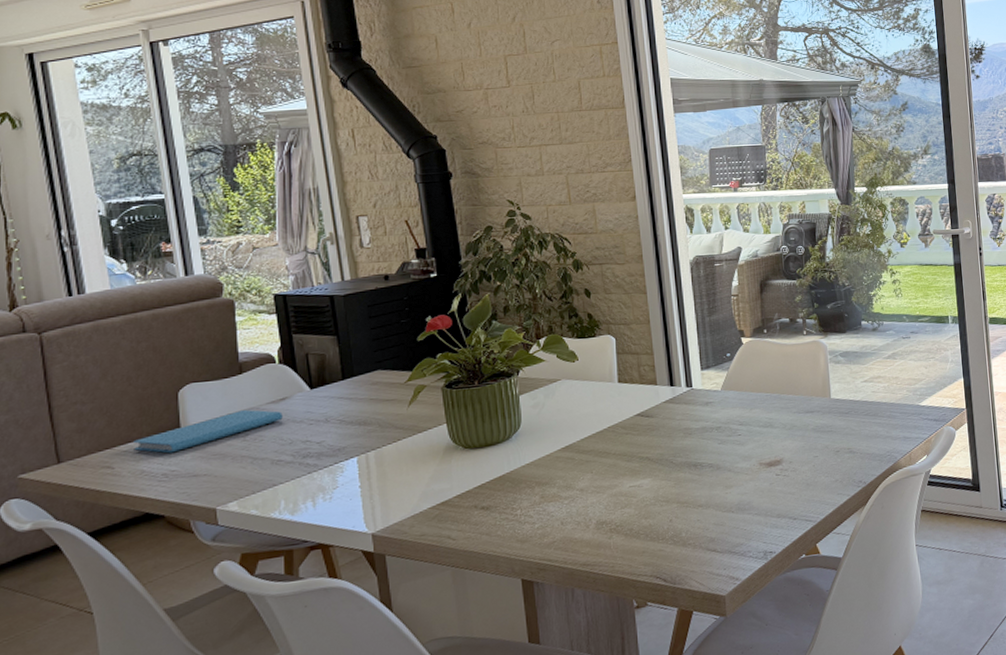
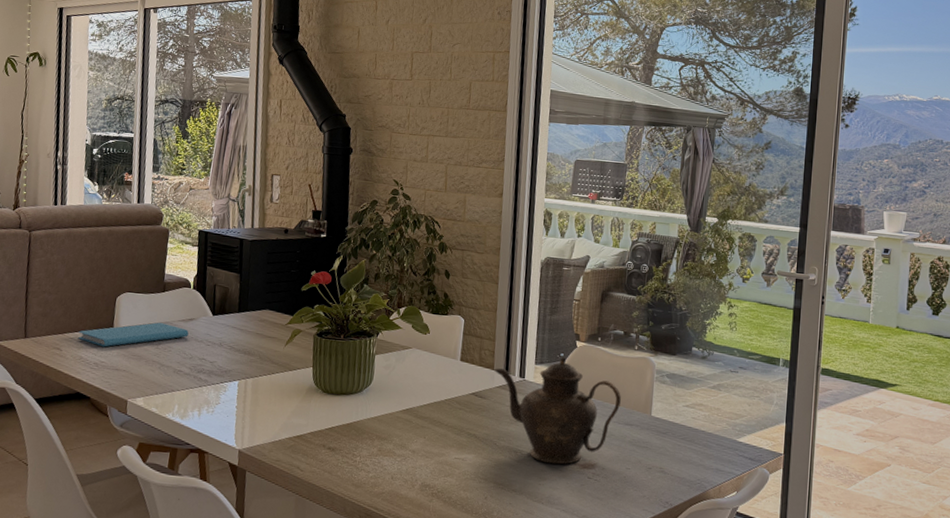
teapot: none [656,357,798,470] -> present [493,357,621,465]

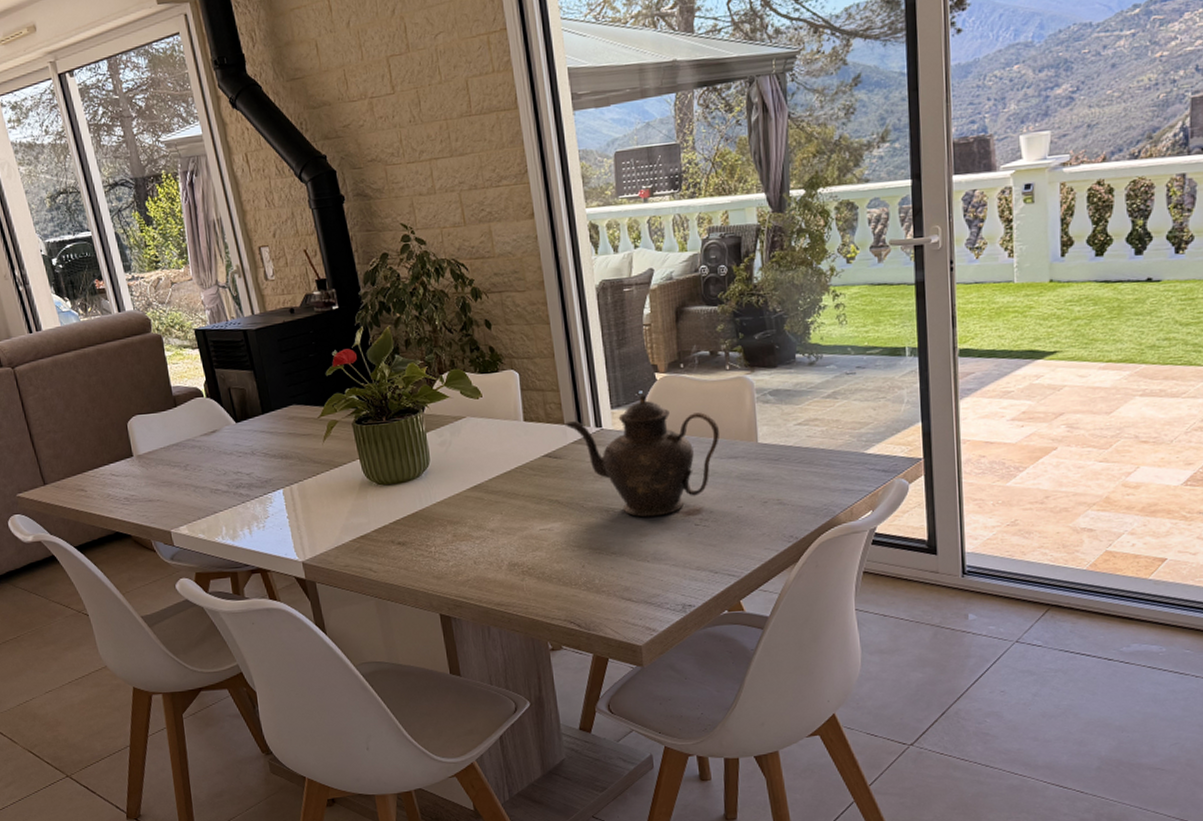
book: present [78,322,189,347] -> none [98,440,215,480]

